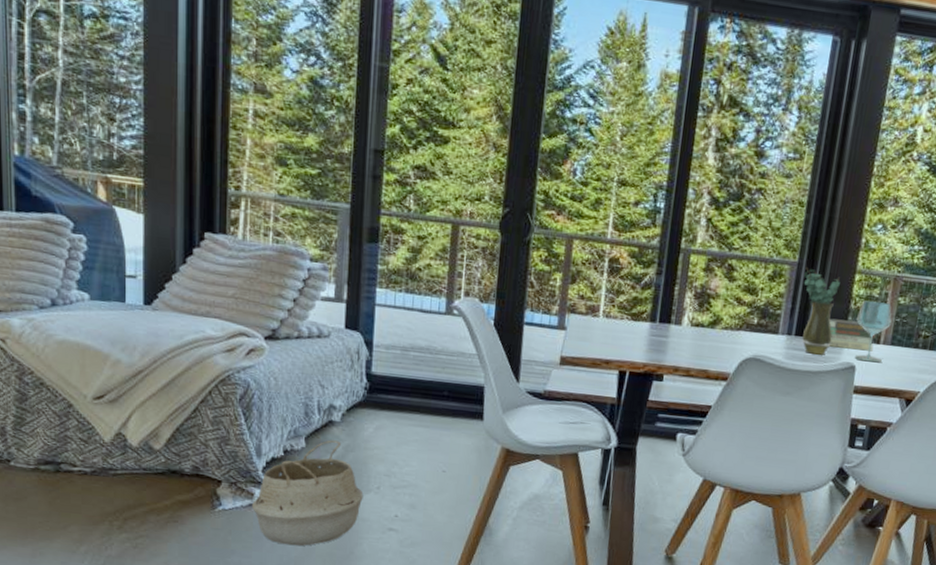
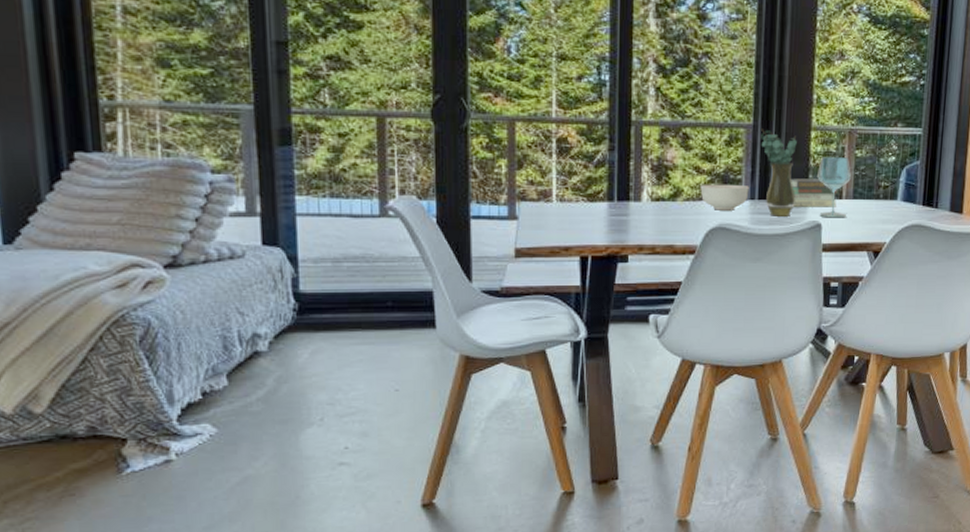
woven basket: present [252,440,364,546] -> none [169,373,305,501]
bowl: none [739,315,788,343] -> present [700,184,749,210]

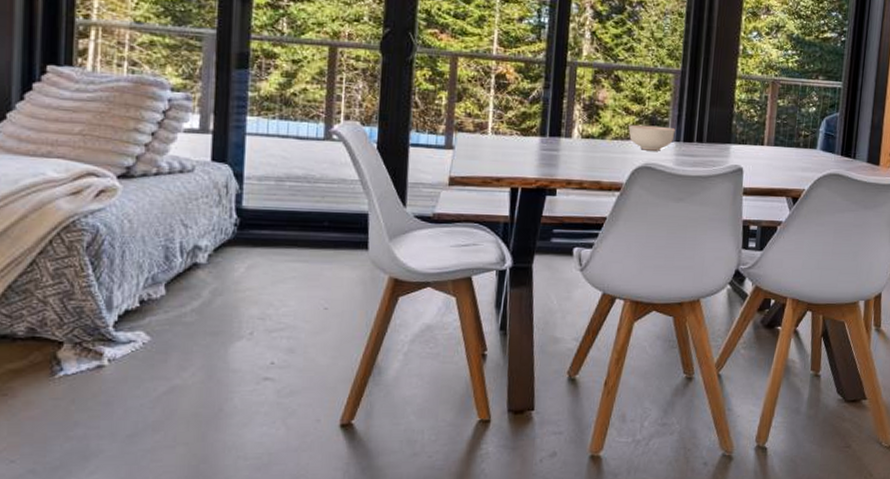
vase: present [761,127,797,216] -> none [688,74,723,160]
books: present [791,178,839,207] -> none [715,123,761,153]
wine glass: present [817,157,851,218] -> none [741,104,773,164]

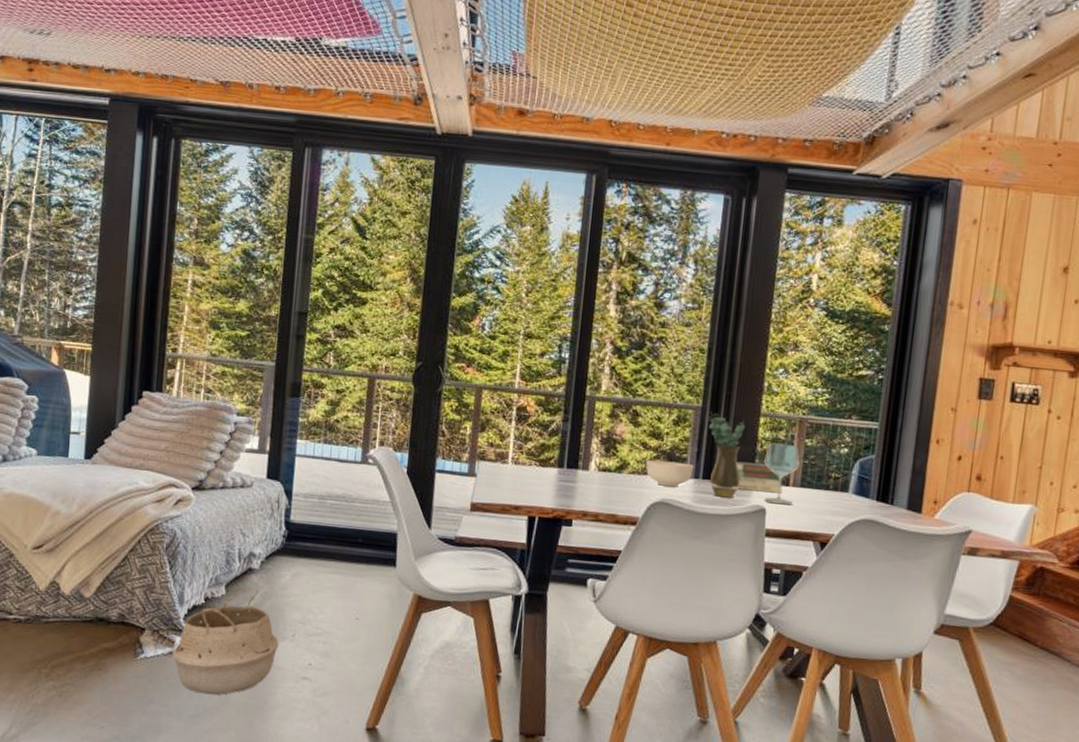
woven basket: none [101,284,234,409] -> present [172,587,279,695]
vase: none [688,74,723,160] -> present [708,410,745,498]
books: none [715,123,761,153] -> present [736,461,786,494]
wine glass: none [741,104,773,164] -> present [764,443,800,506]

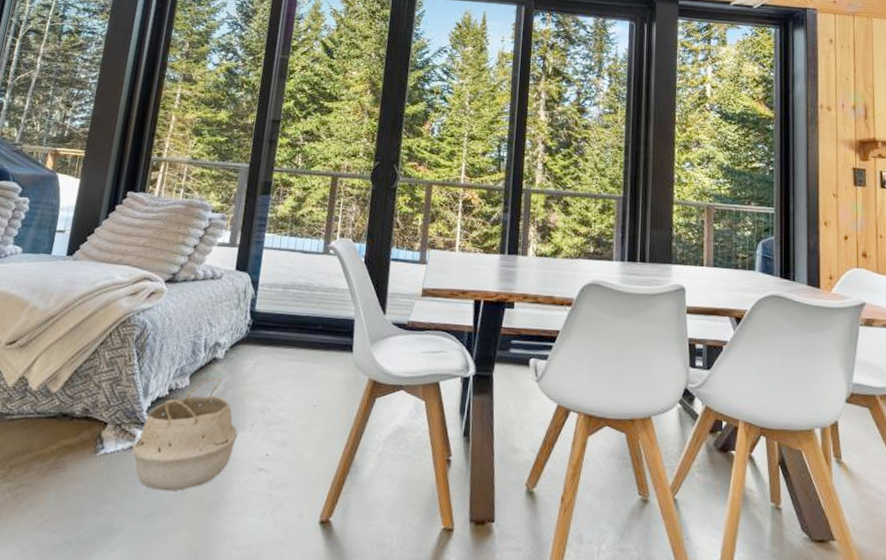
bowl: present [645,459,694,487] -> none [577,245,620,270]
vase: present [708,410,745,498] -> none [629,200,661,279]
books: present [736,461,786,494] -> none [656,245,700,273]
wine glass: present [764,443,800,506] -> none [680,228,711,284]

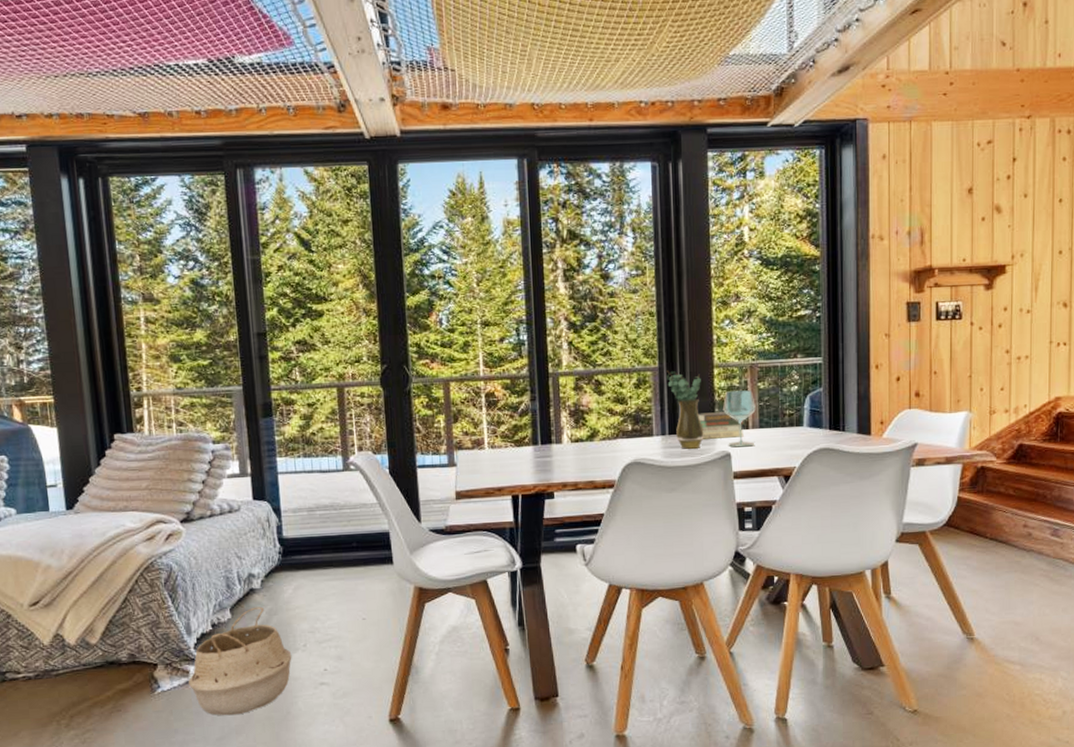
vase: none [629,200,661,279] -> present [667,369,704,449]
books: none [656,245,700,273] -> present [698,412,745,439]
wine glass: none [680,228,711,284] -> present [723,390,756,448]

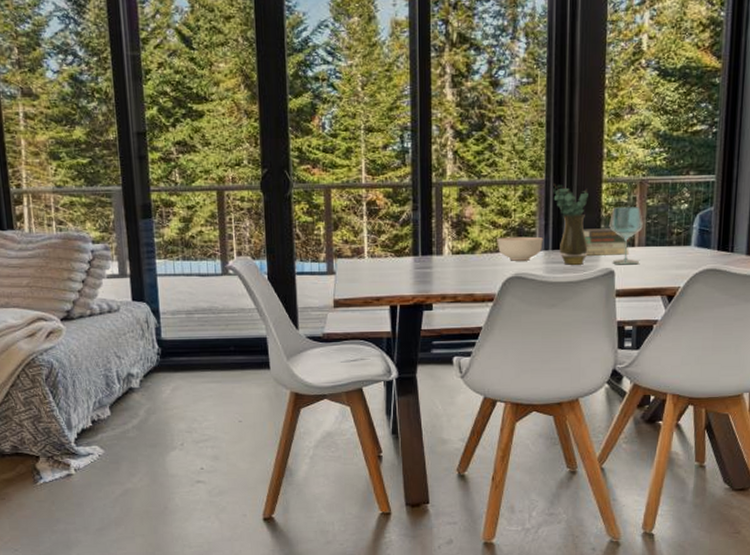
woven basket: present [189,607,292,716] -> none [70,405,170,508]
bowl: none [614,422,660,447] -> present [497,236,543,261]

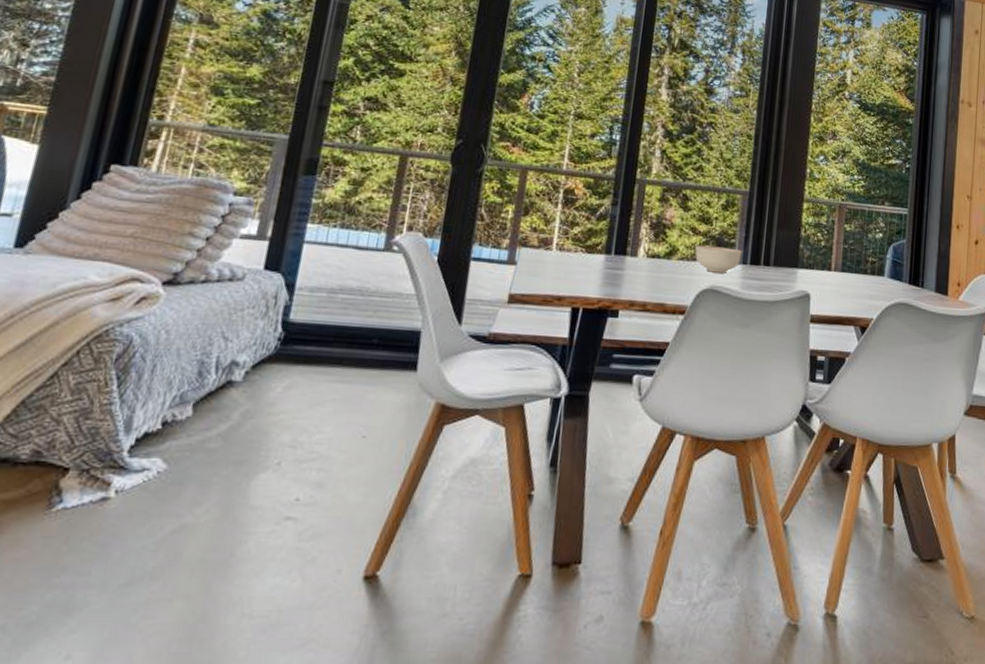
vase: present [553,182,588,265] -> none [755,195,790,284]
books: present [583,228,631,256] -> none [782,246,828,278]
wine glass: present [609,207,643,265] -> none [808,228,841,290]

